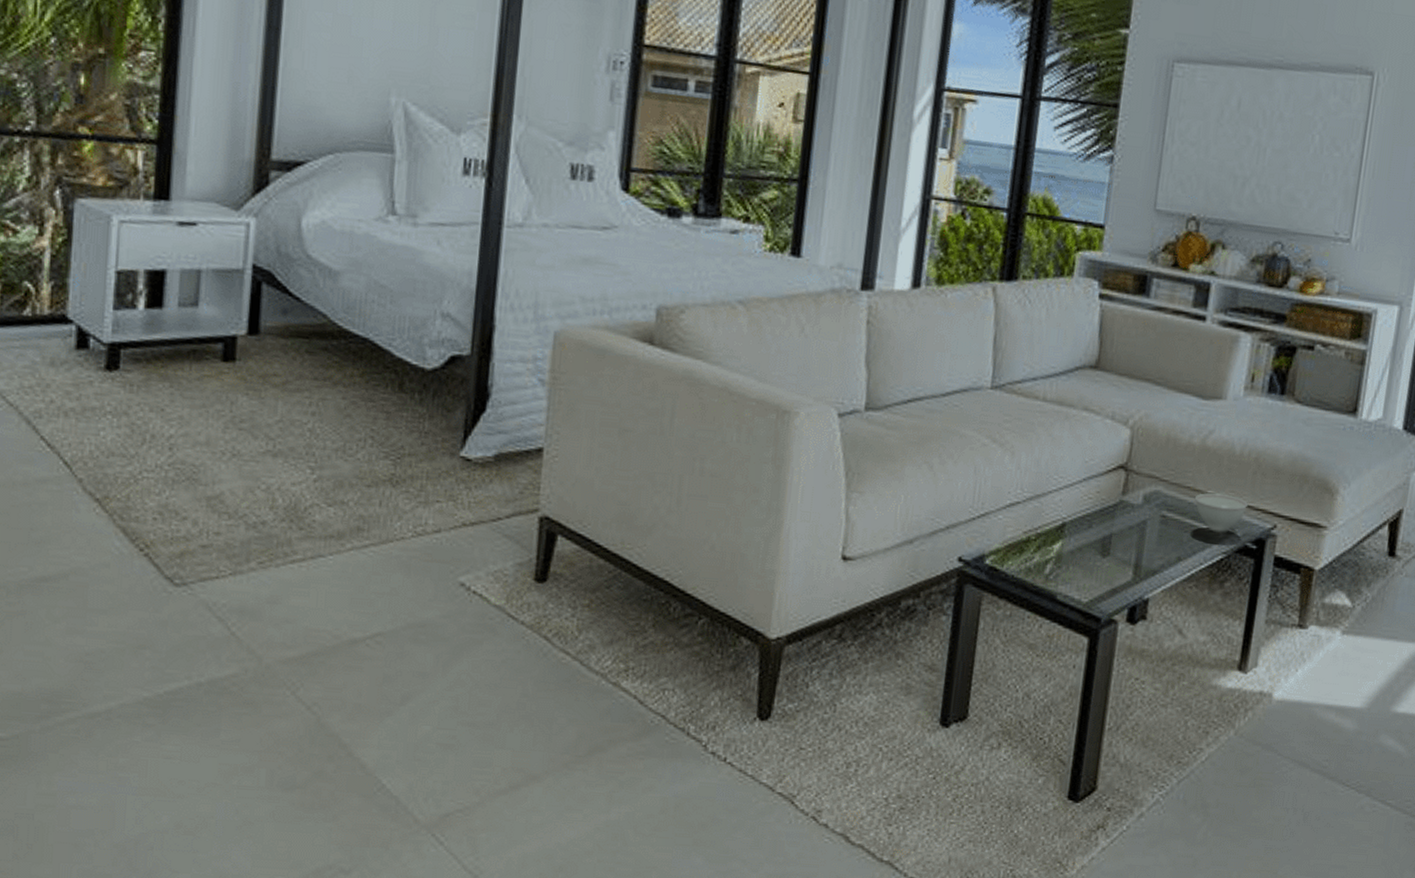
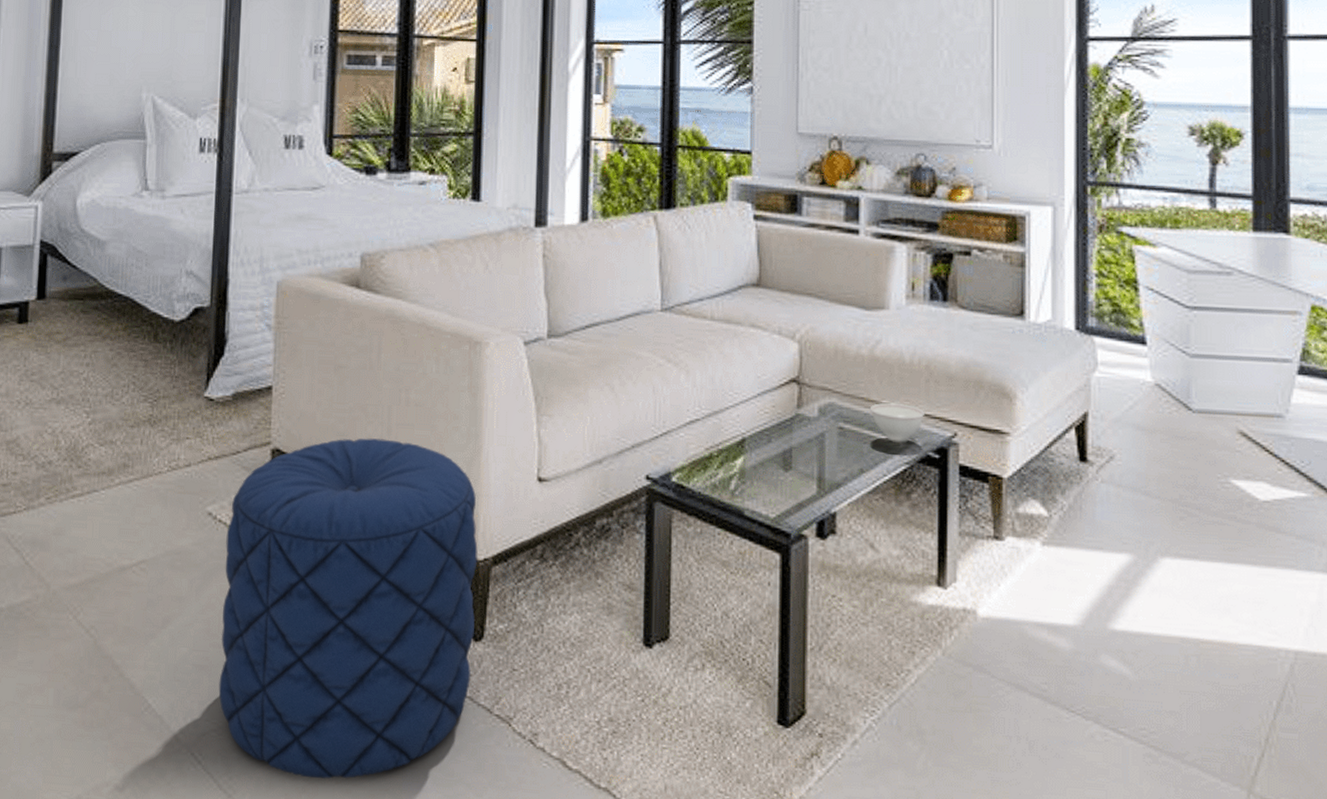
pouf: none [466,508,773,858] -> present [218,438,478,779]

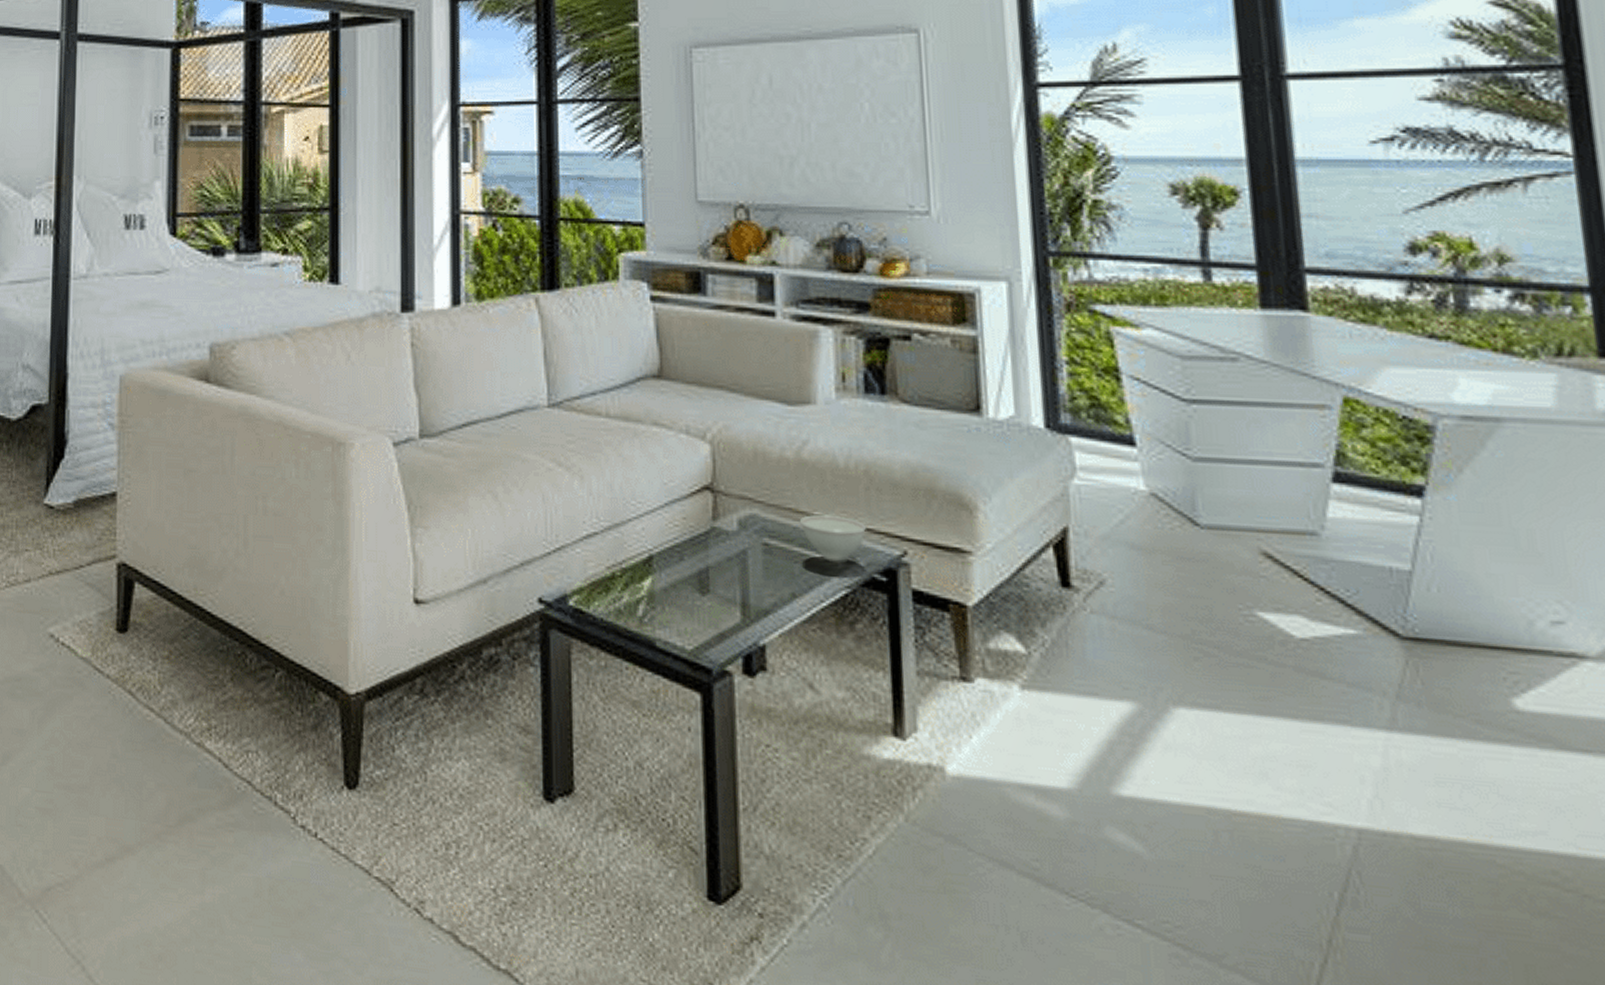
pouf: present [218,438,478,779] -> none [64,551,349,947]

